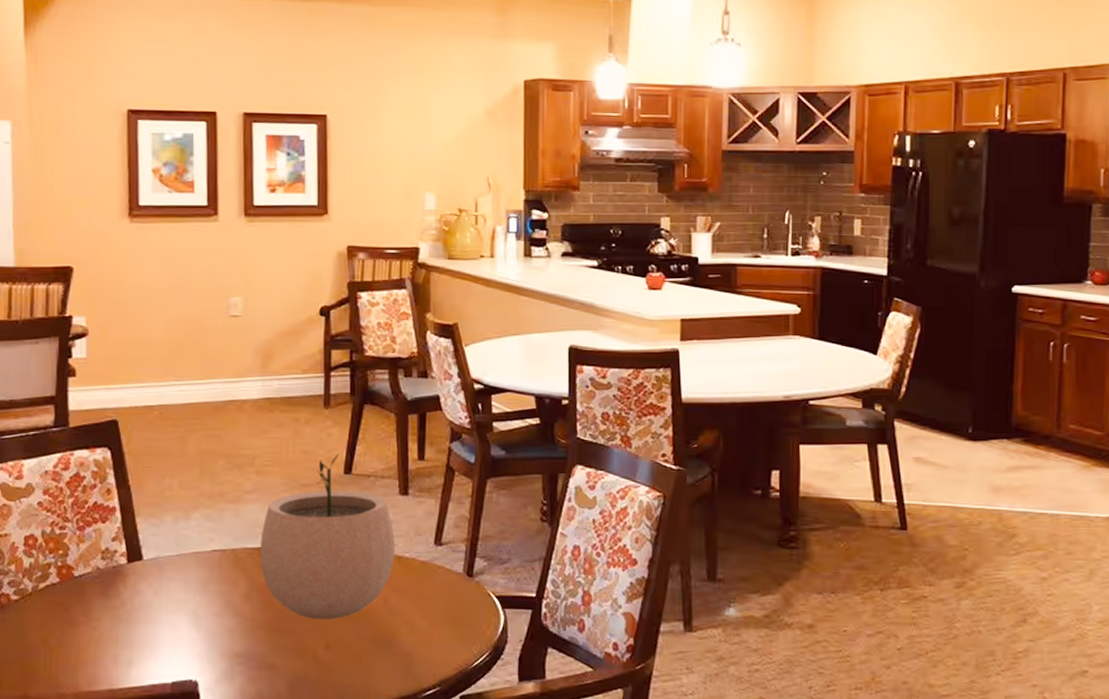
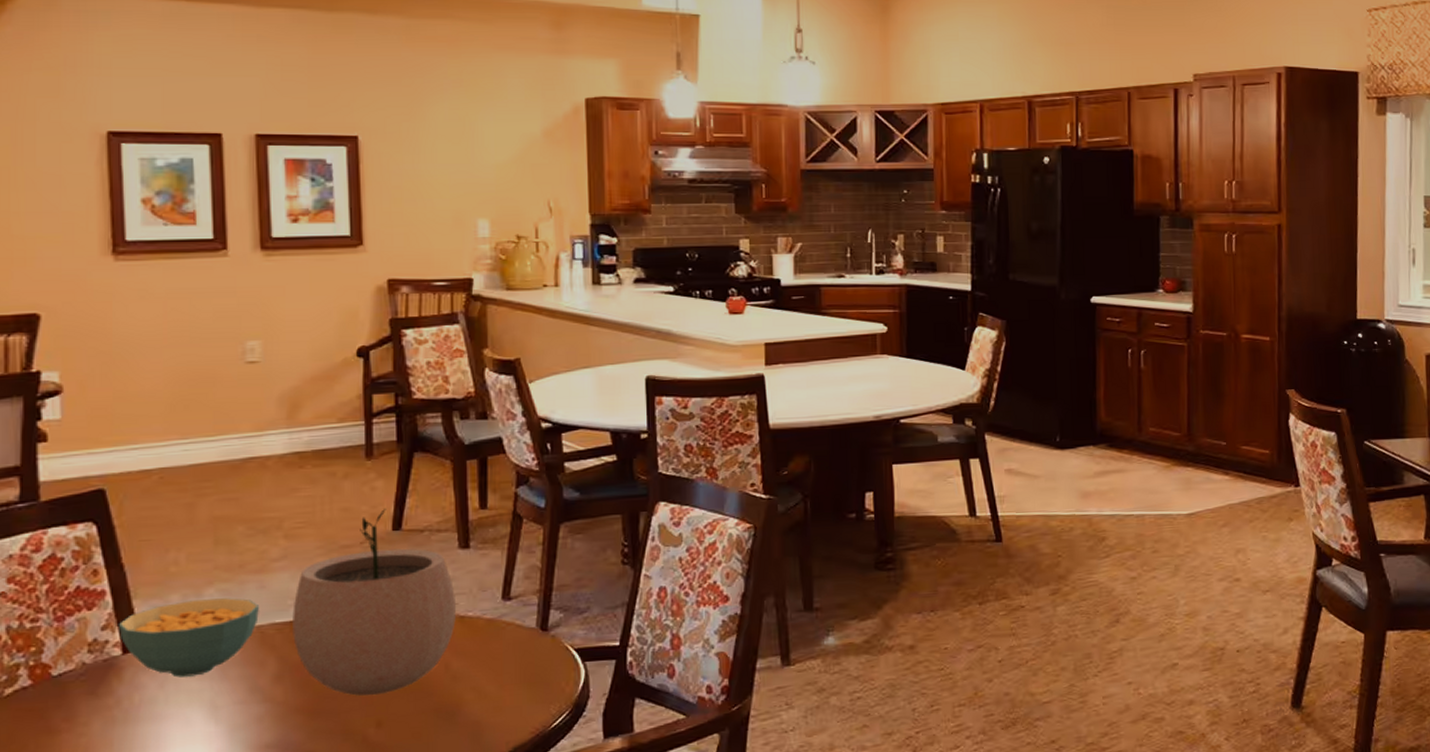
cereal bowl: none [124,522,234,588] -> present [118,598,259,678]

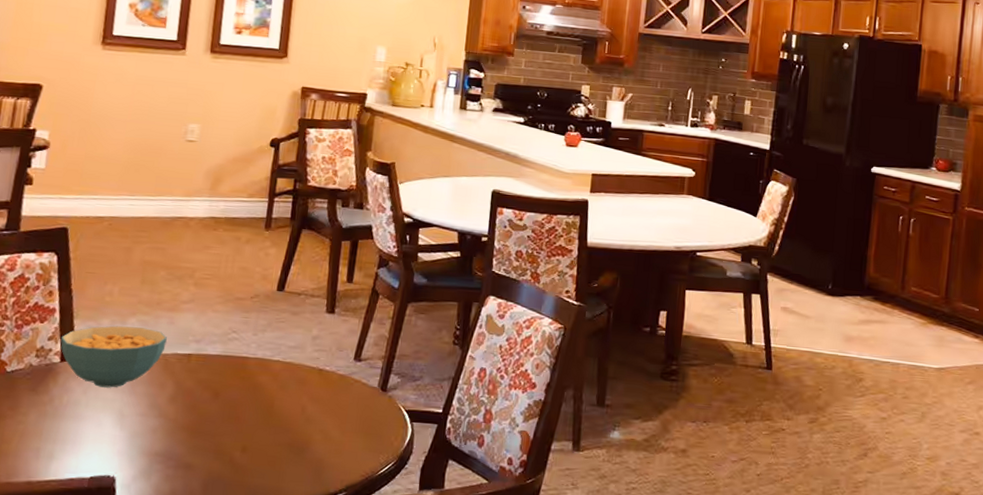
plant pot: present [293,509,457,696] -> none [189,272,318,425]

